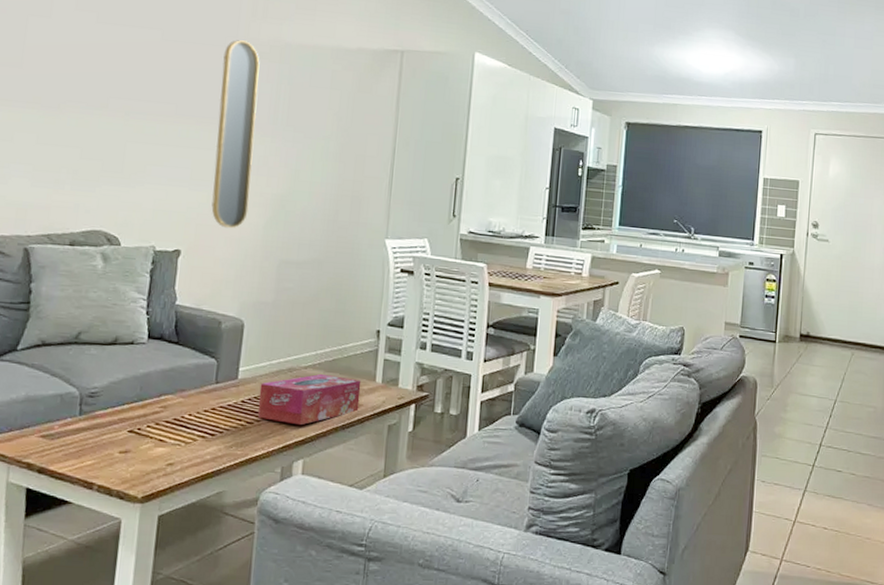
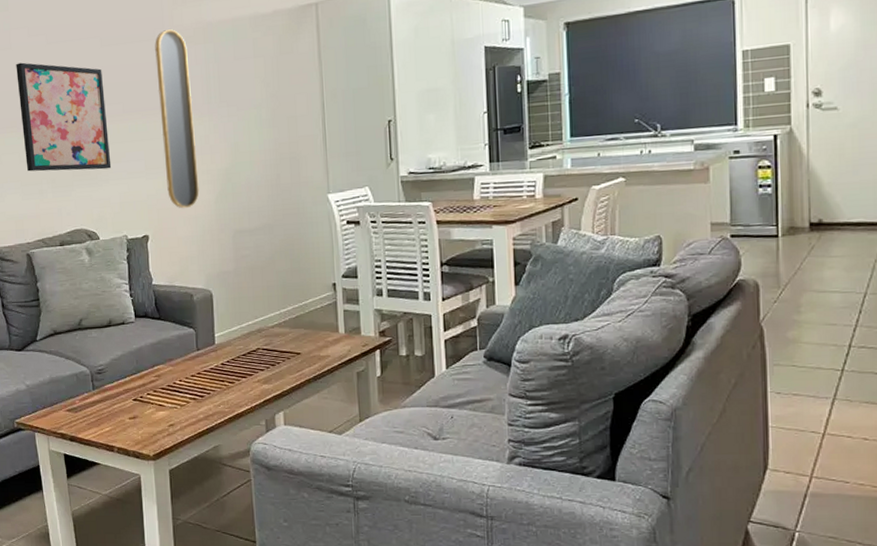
wall art: none [44,35,158,171] -> present [16,62,112,172]
tissue box: present [258,374,361,426] -> none [235,331,327,381]

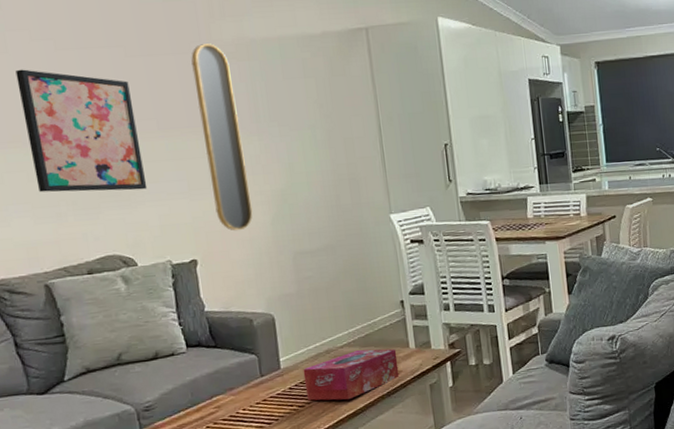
tissue box: none [235,331,327,381] -> present [303,348,400,401]

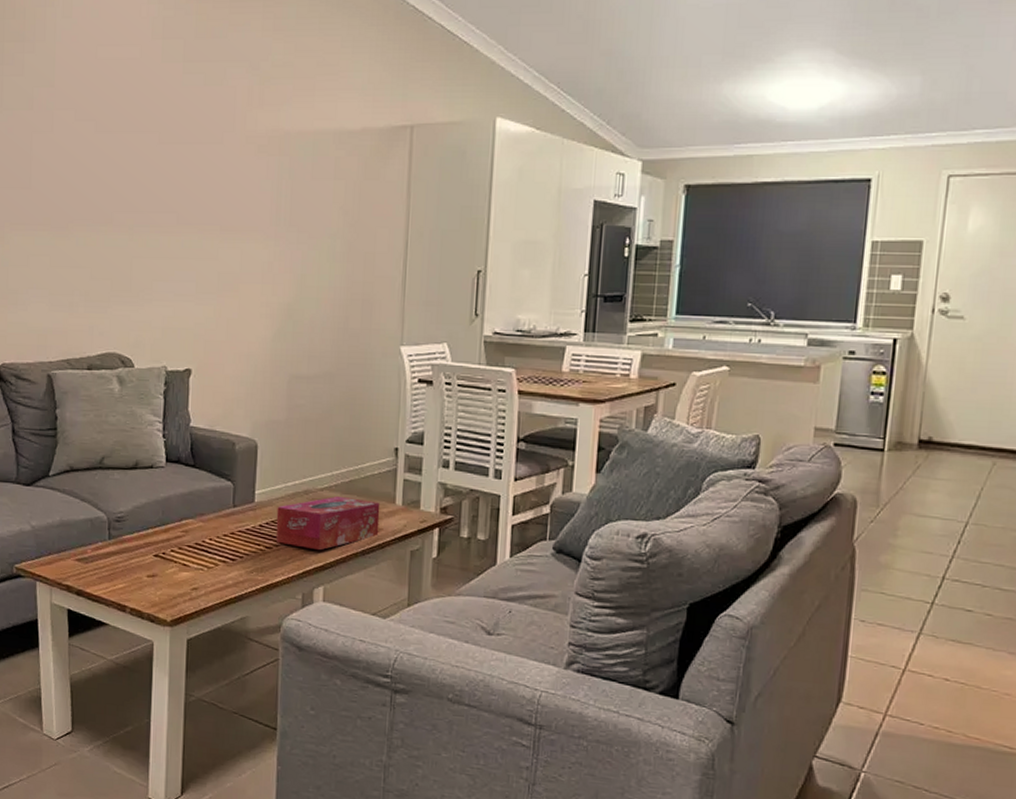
wall art: present [15,69,148,193] -> none [56,150,158,287]
home mirror: present [191,44,253,231] -> none [218,134,259,344]

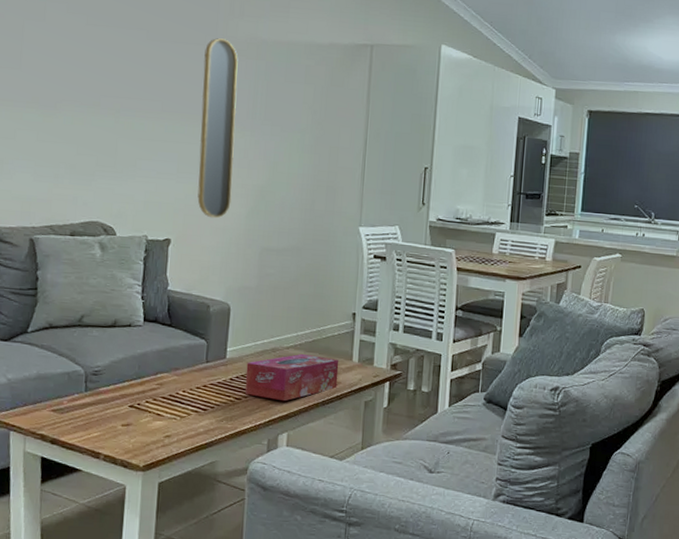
home mirror: none [218,134,259,344] -> present [197,38,238,219]

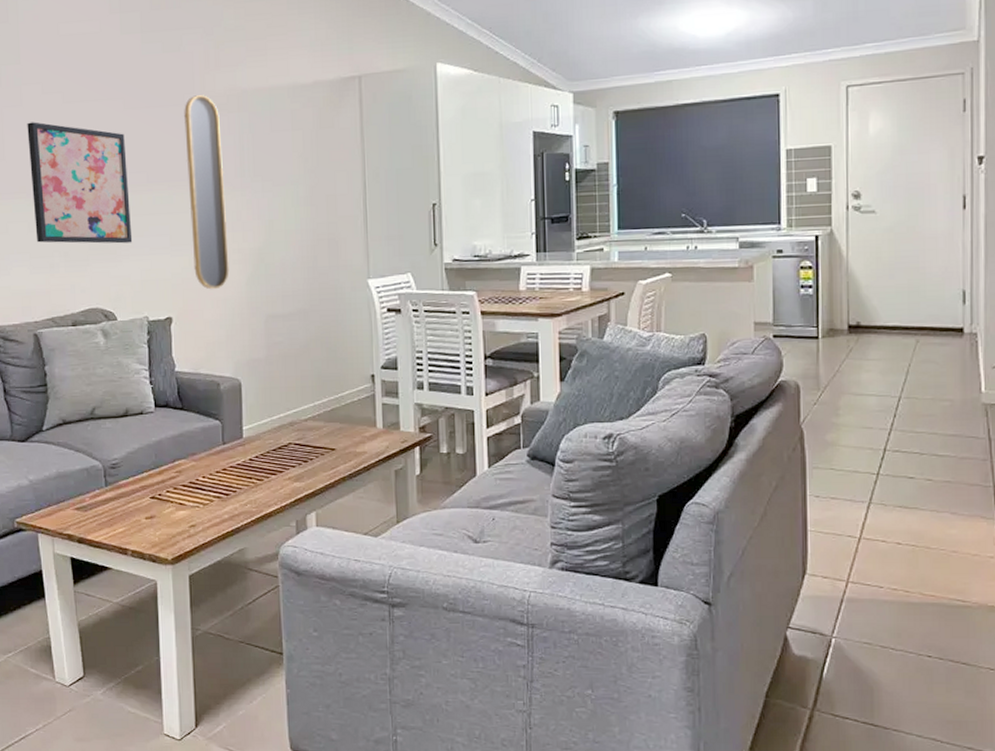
wall art: none [43,37,144,165] -> present [27,122,133,244]
tissue box: present [245,354,339,402] -> none [265,425,363,478]

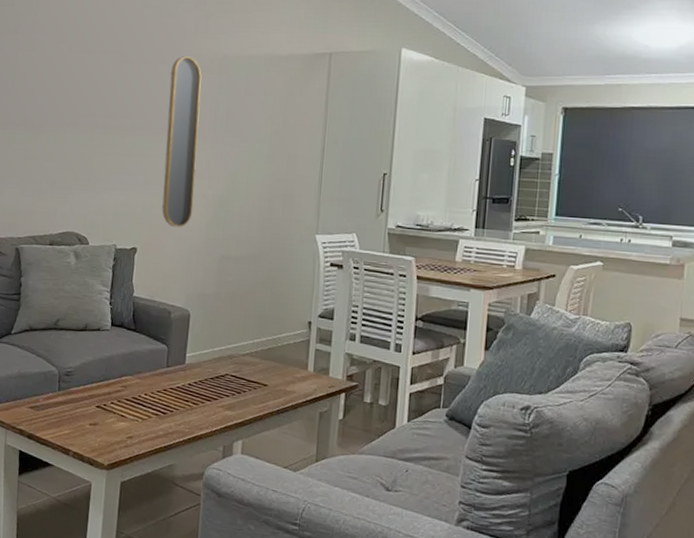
wall art: present [27,122,133,244] -> none [29,65,117,179]

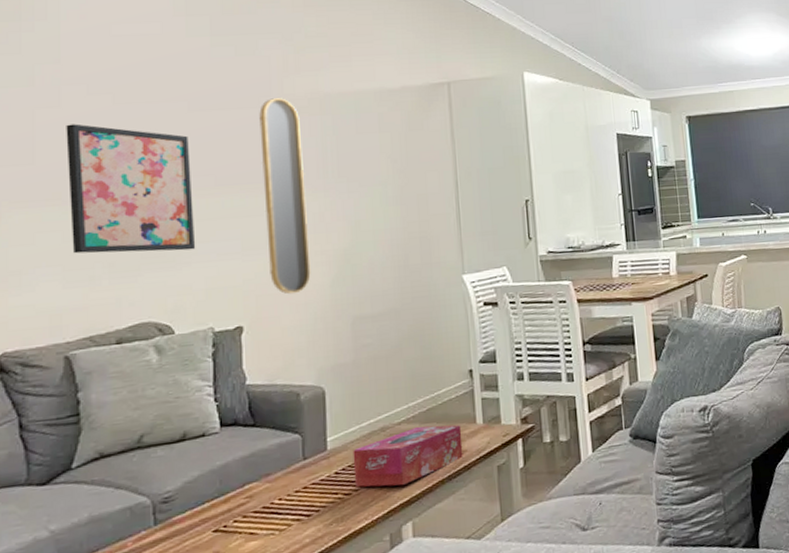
wall art: none [29,65,117,179] -> present [66,123,196,254]
tissue box: none [203,362,294,409] -> present [353,424,463,488]

